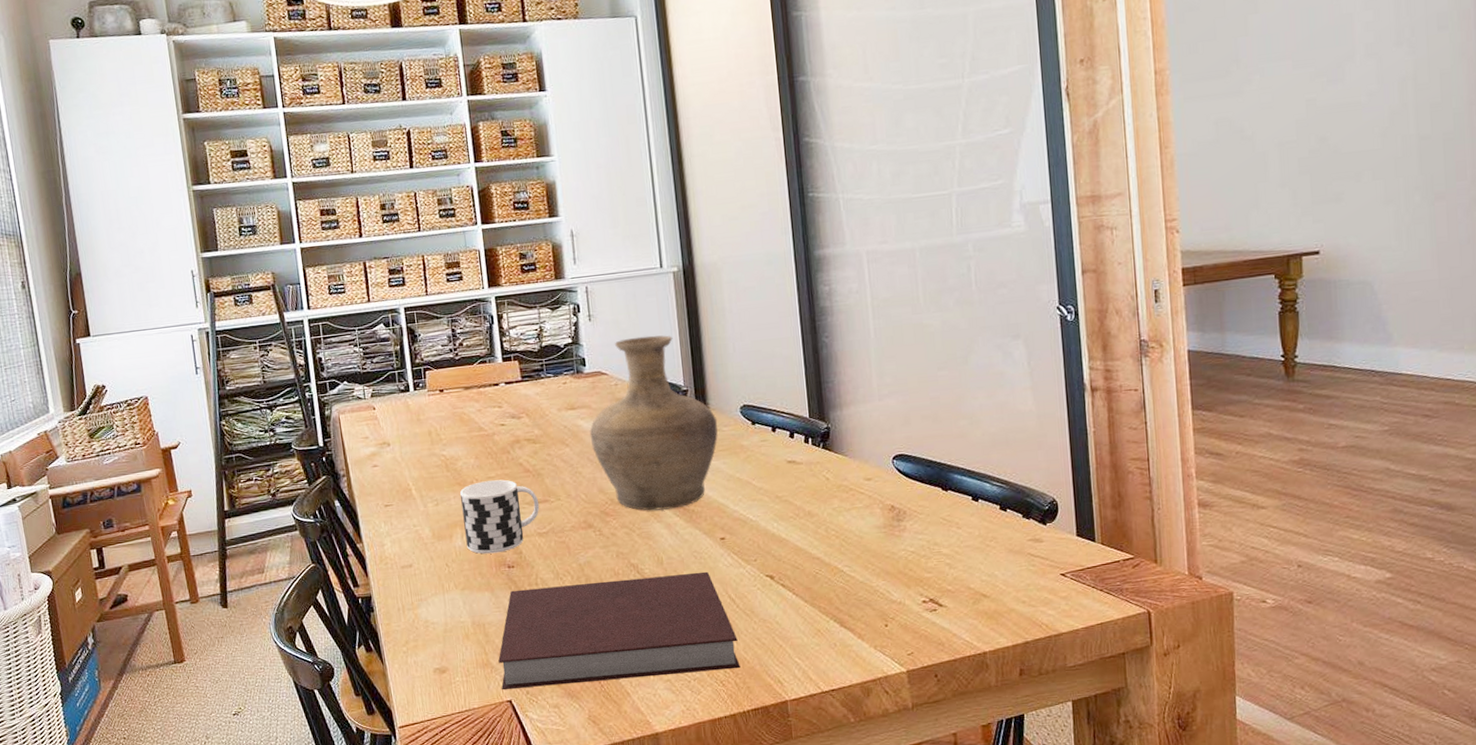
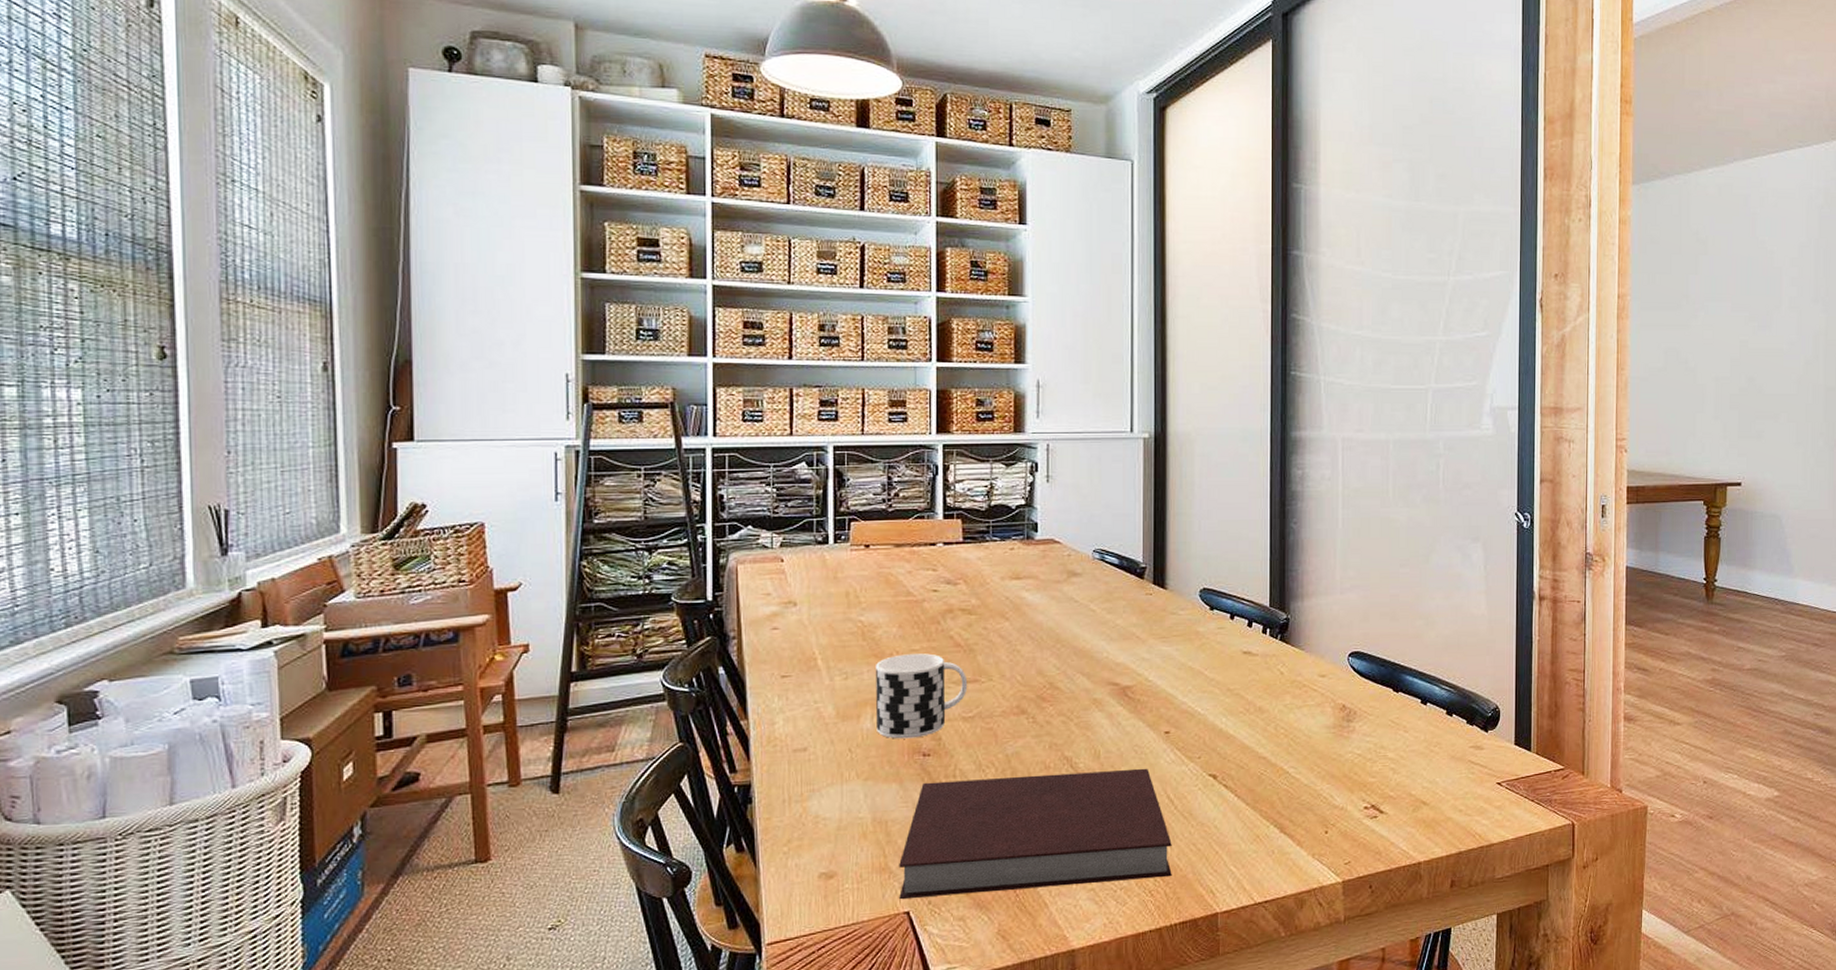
vase: present [589,335,718,511] -> none [1034,504,1175,699]

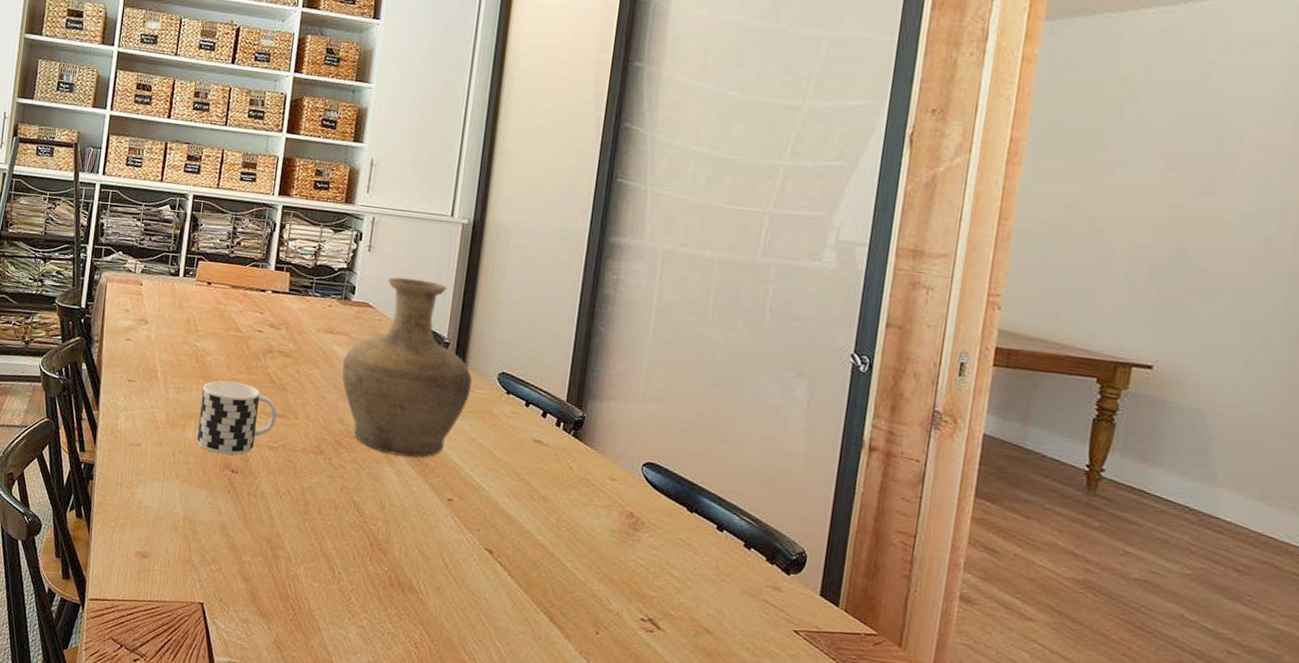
notebook: present [899,768,1172,899] -> none [197,495,442,635]
vase: none [1034,504,1175,699] -> present [342,277,473,458]

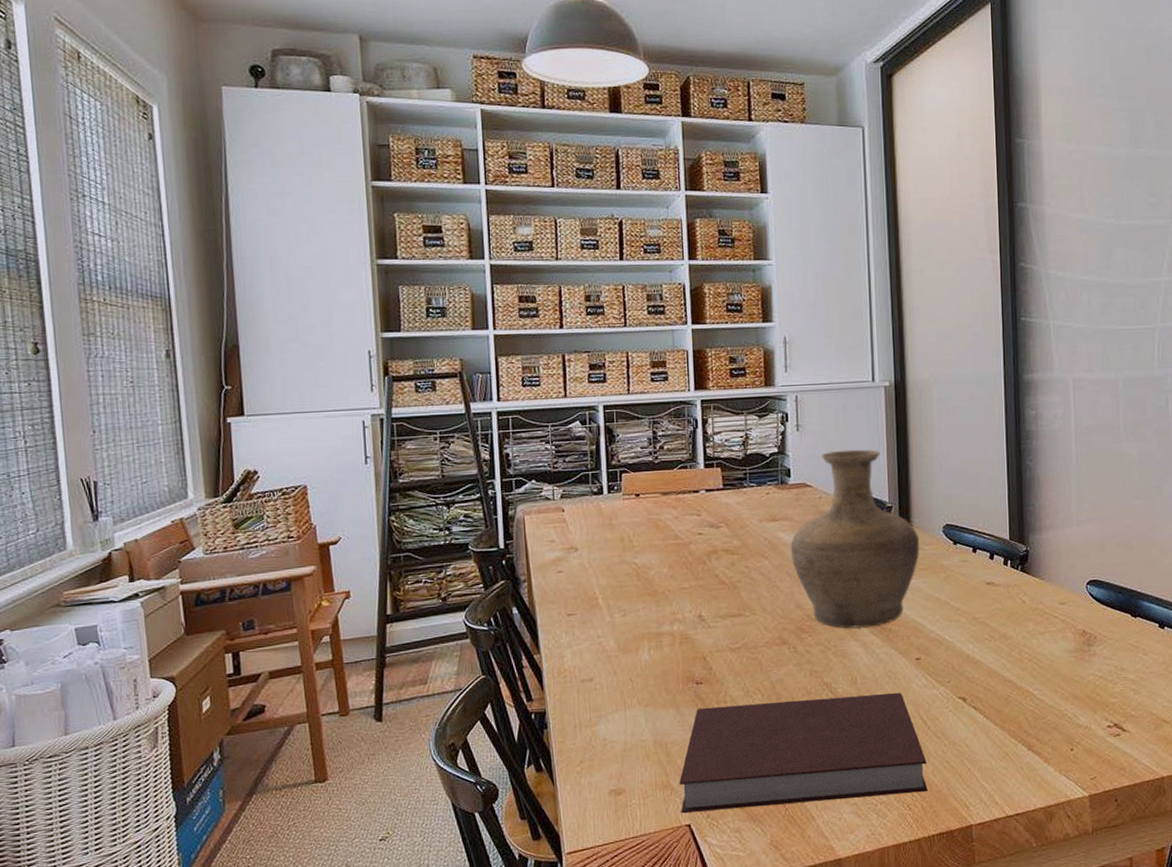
cup: present [197,380,277,456] -> none [650,591,734,669]
notebook: none [197,495,442,635] -> present [679,692,928,813]

